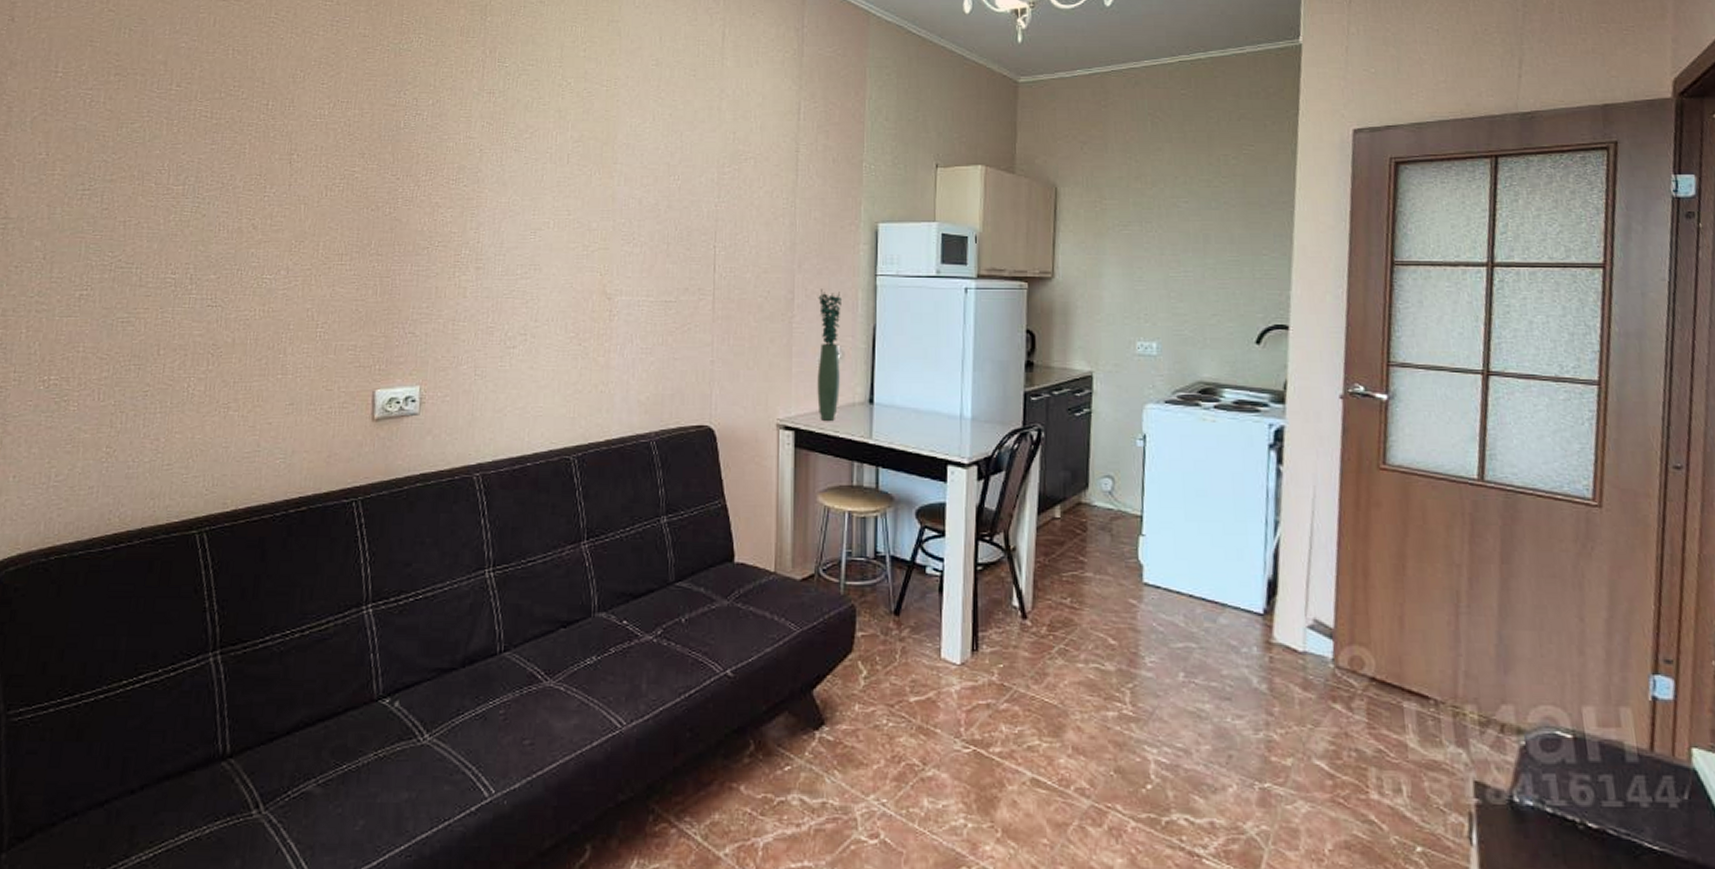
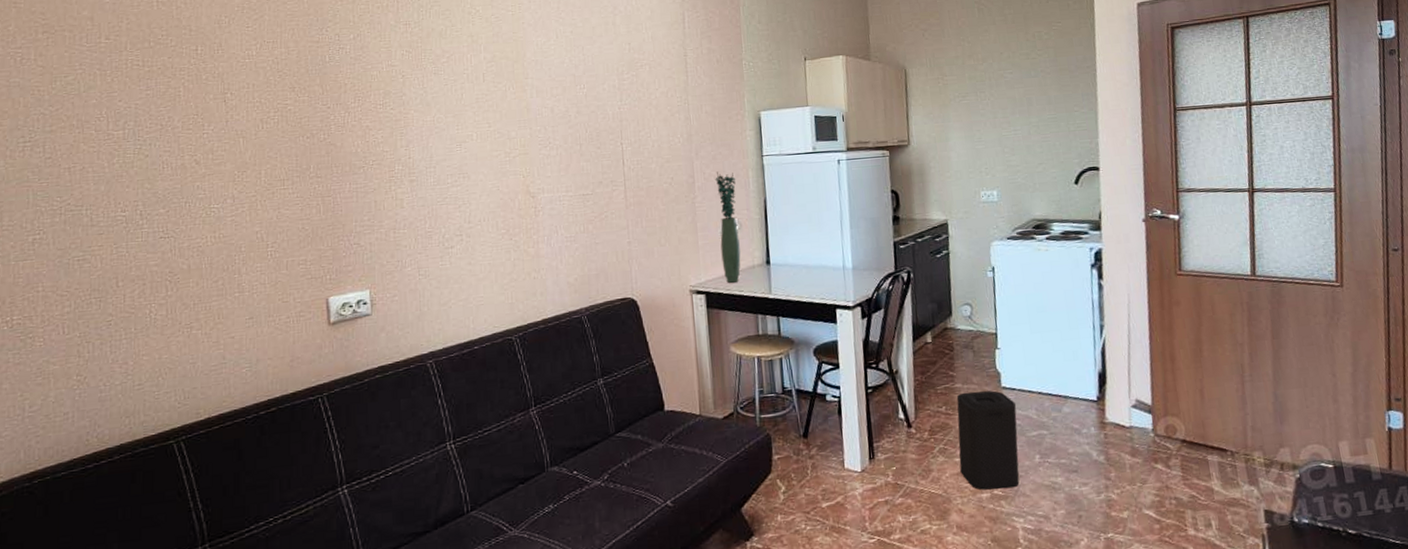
trash can: none [1082,584,1159,709] -> present [956,390,1020,490]

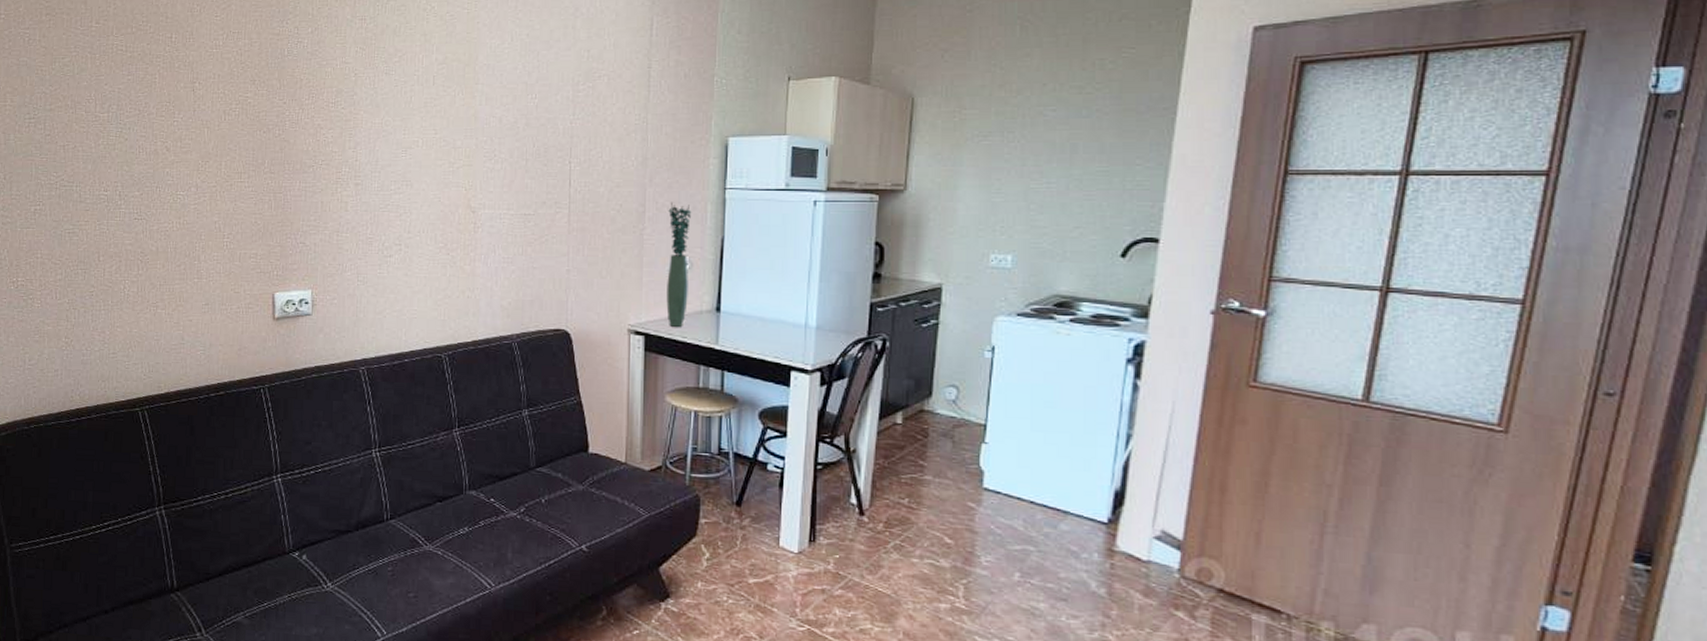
trash can: present [956,390,1020,490] -> none [917,486,998,604]

